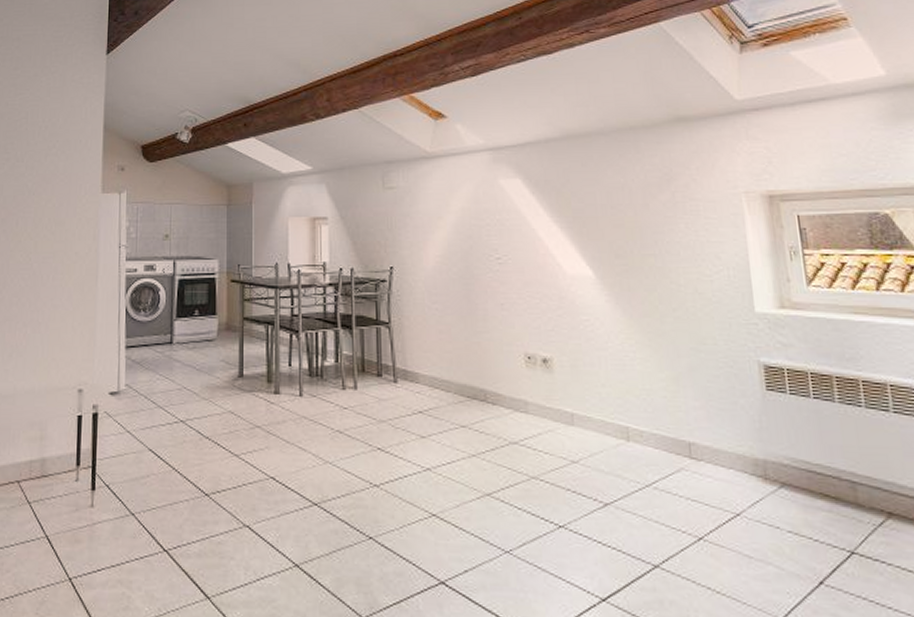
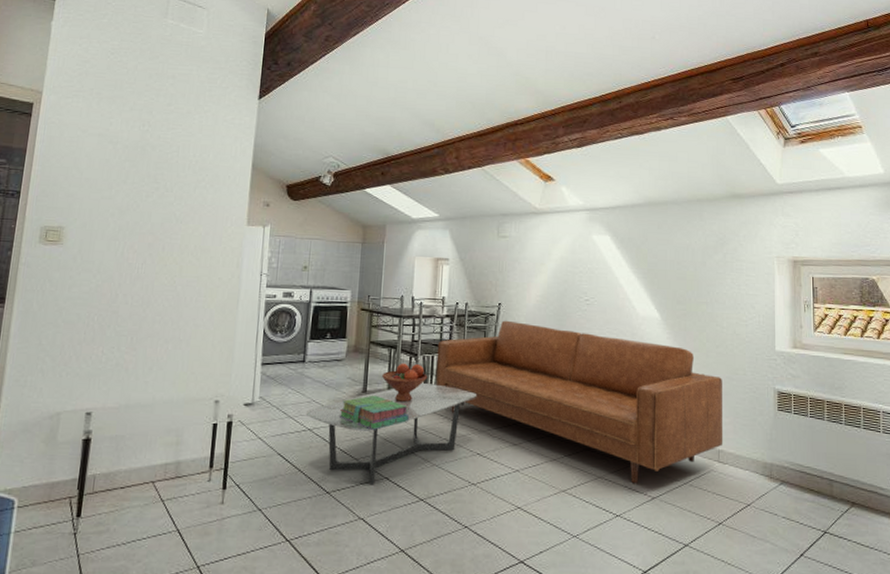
coffee table: none [177,365,373,486] -> present [305,383,478,485]
stack of books: none [213,380,295,421] -> present [339,395,410,430]
fruit bowl: none [260,341,313,387] -> present [382,363,428,402]
sofa: none [321,287,695,486] -> present [435,320,723,484]

